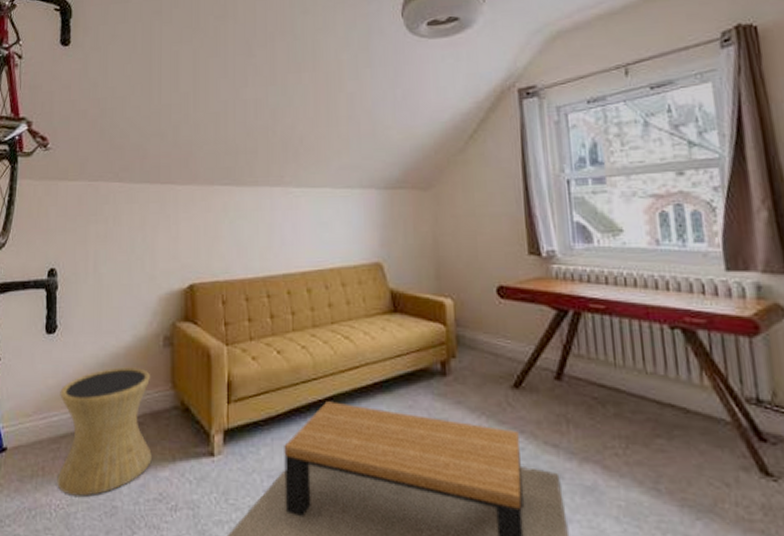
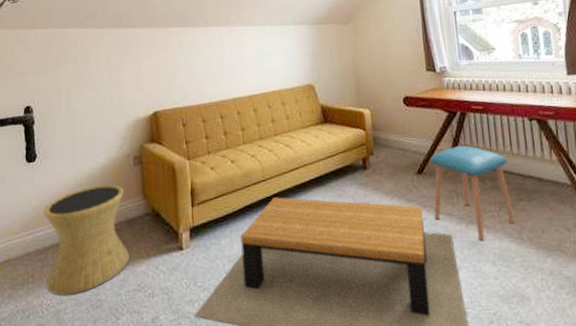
stool: none [531,355,649,488] -> present [430,145,516,242]

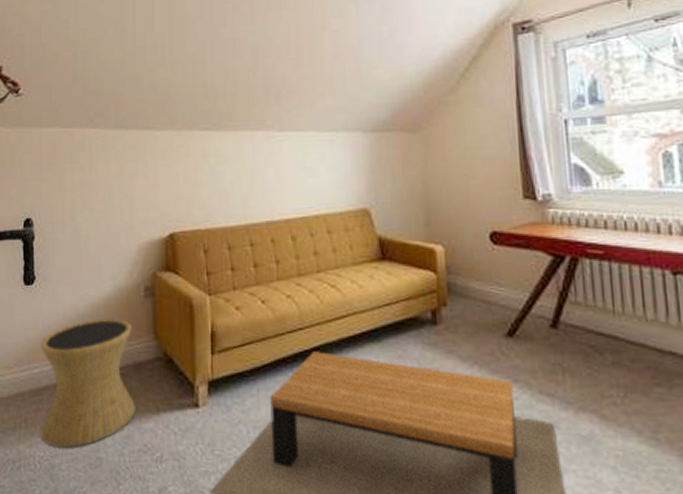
stool: present [430,145,516,242] -> none [525,302,649,438]

